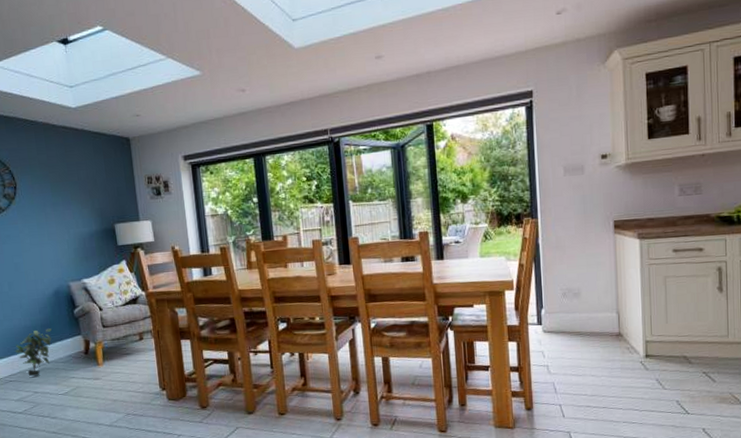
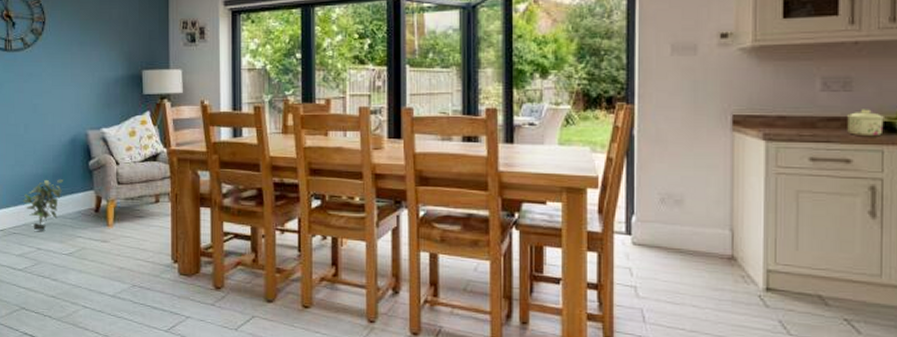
sugar bowl: none [698,207,727,230] -> present [846,109,886,137]

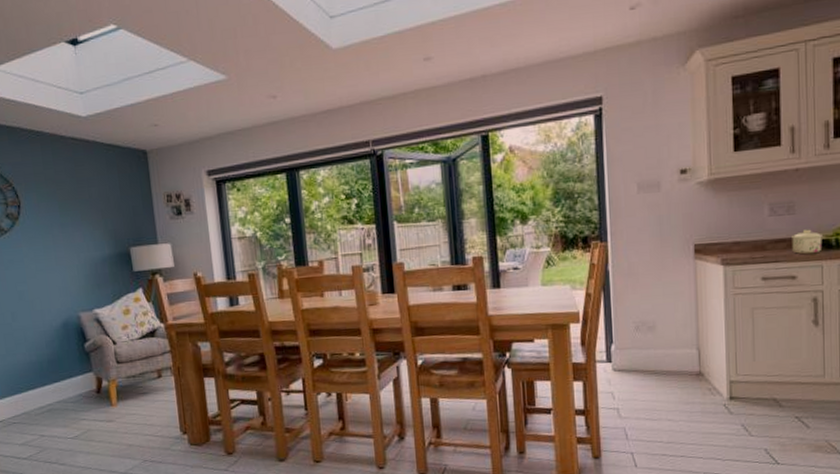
potted plant: present [22,179,63,231] -> none [18,364,60,418]

